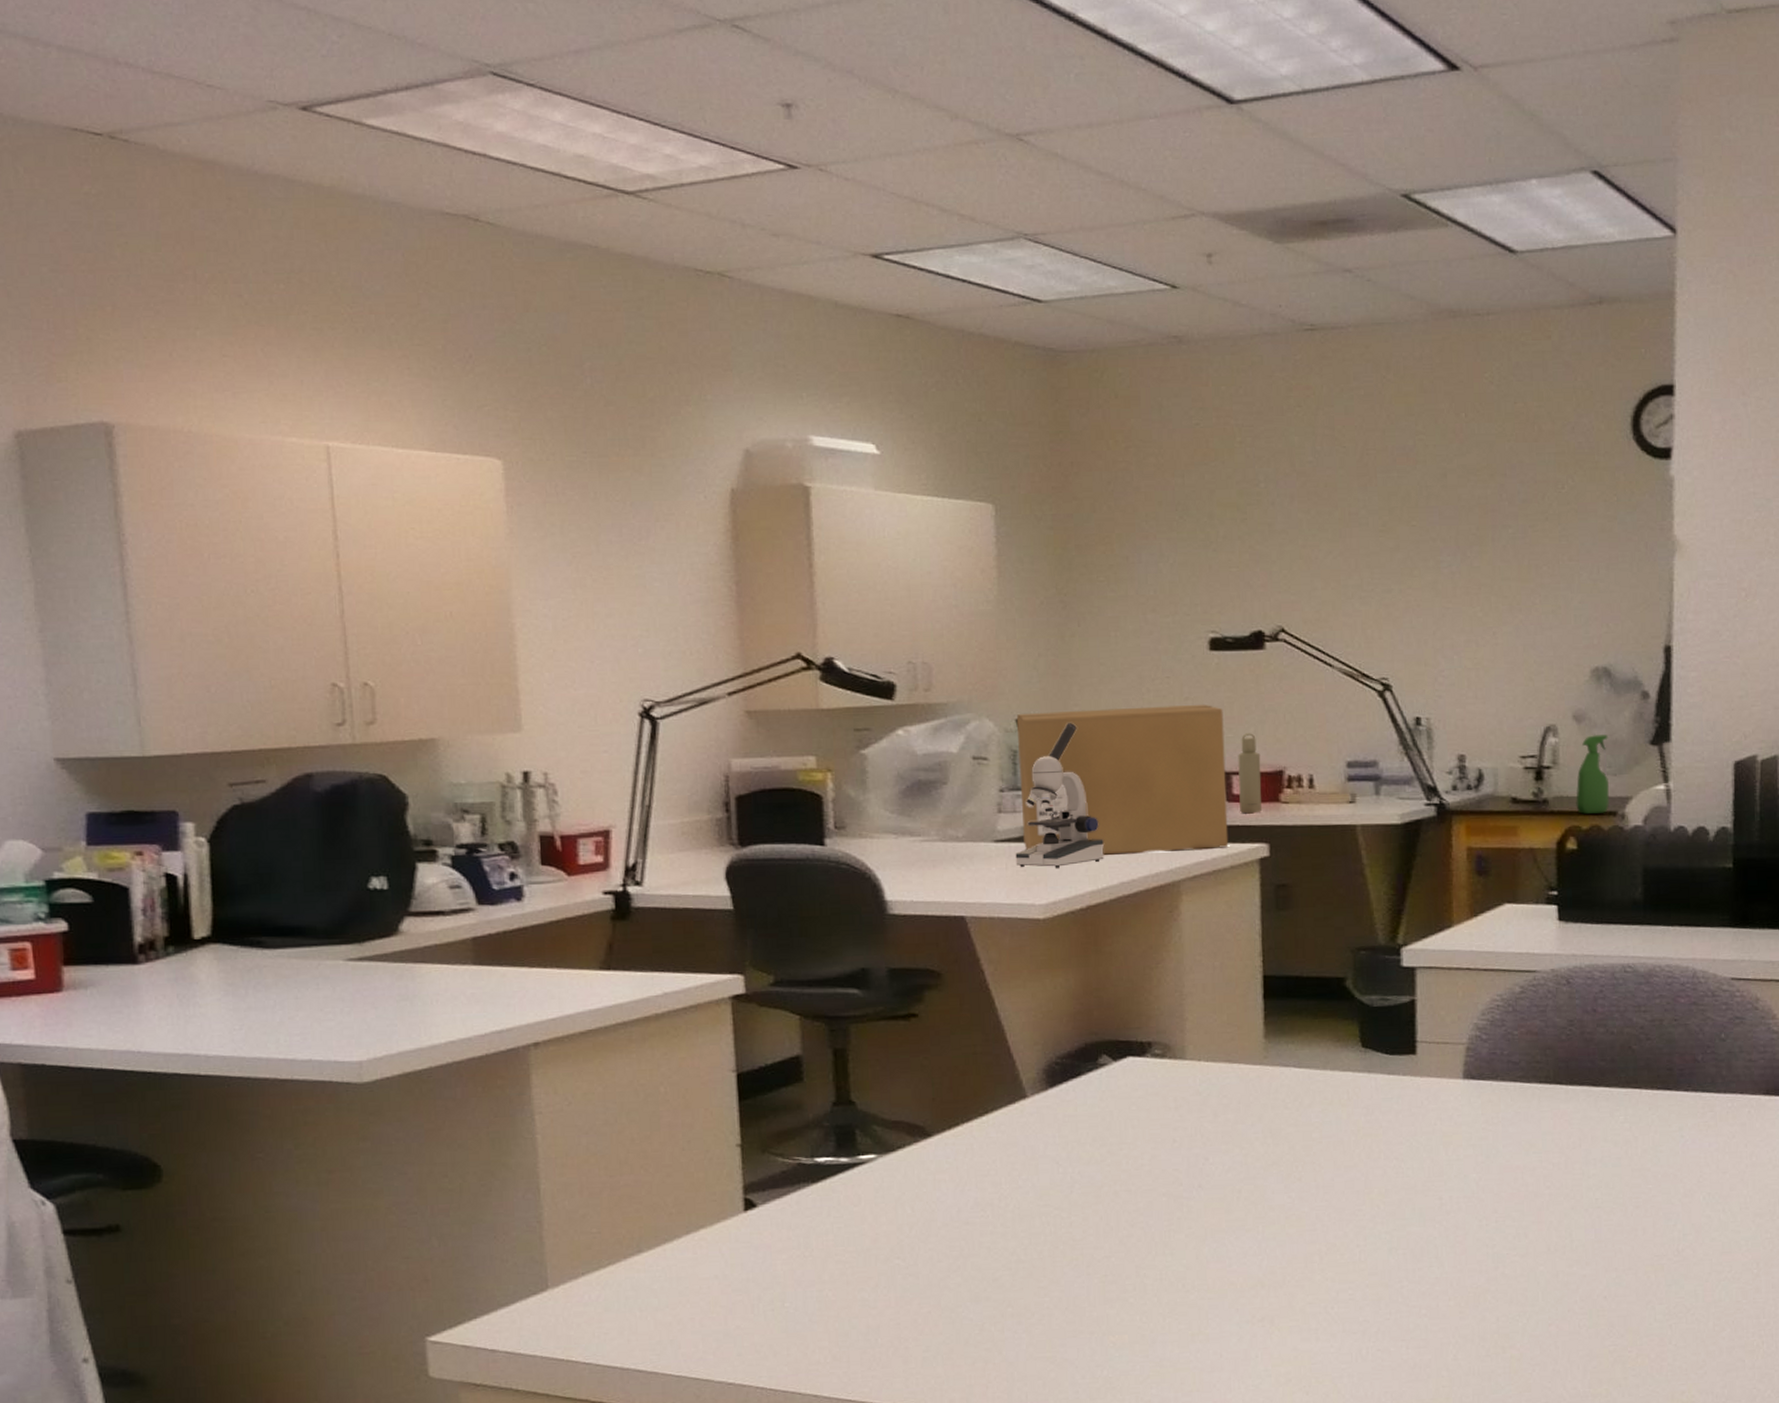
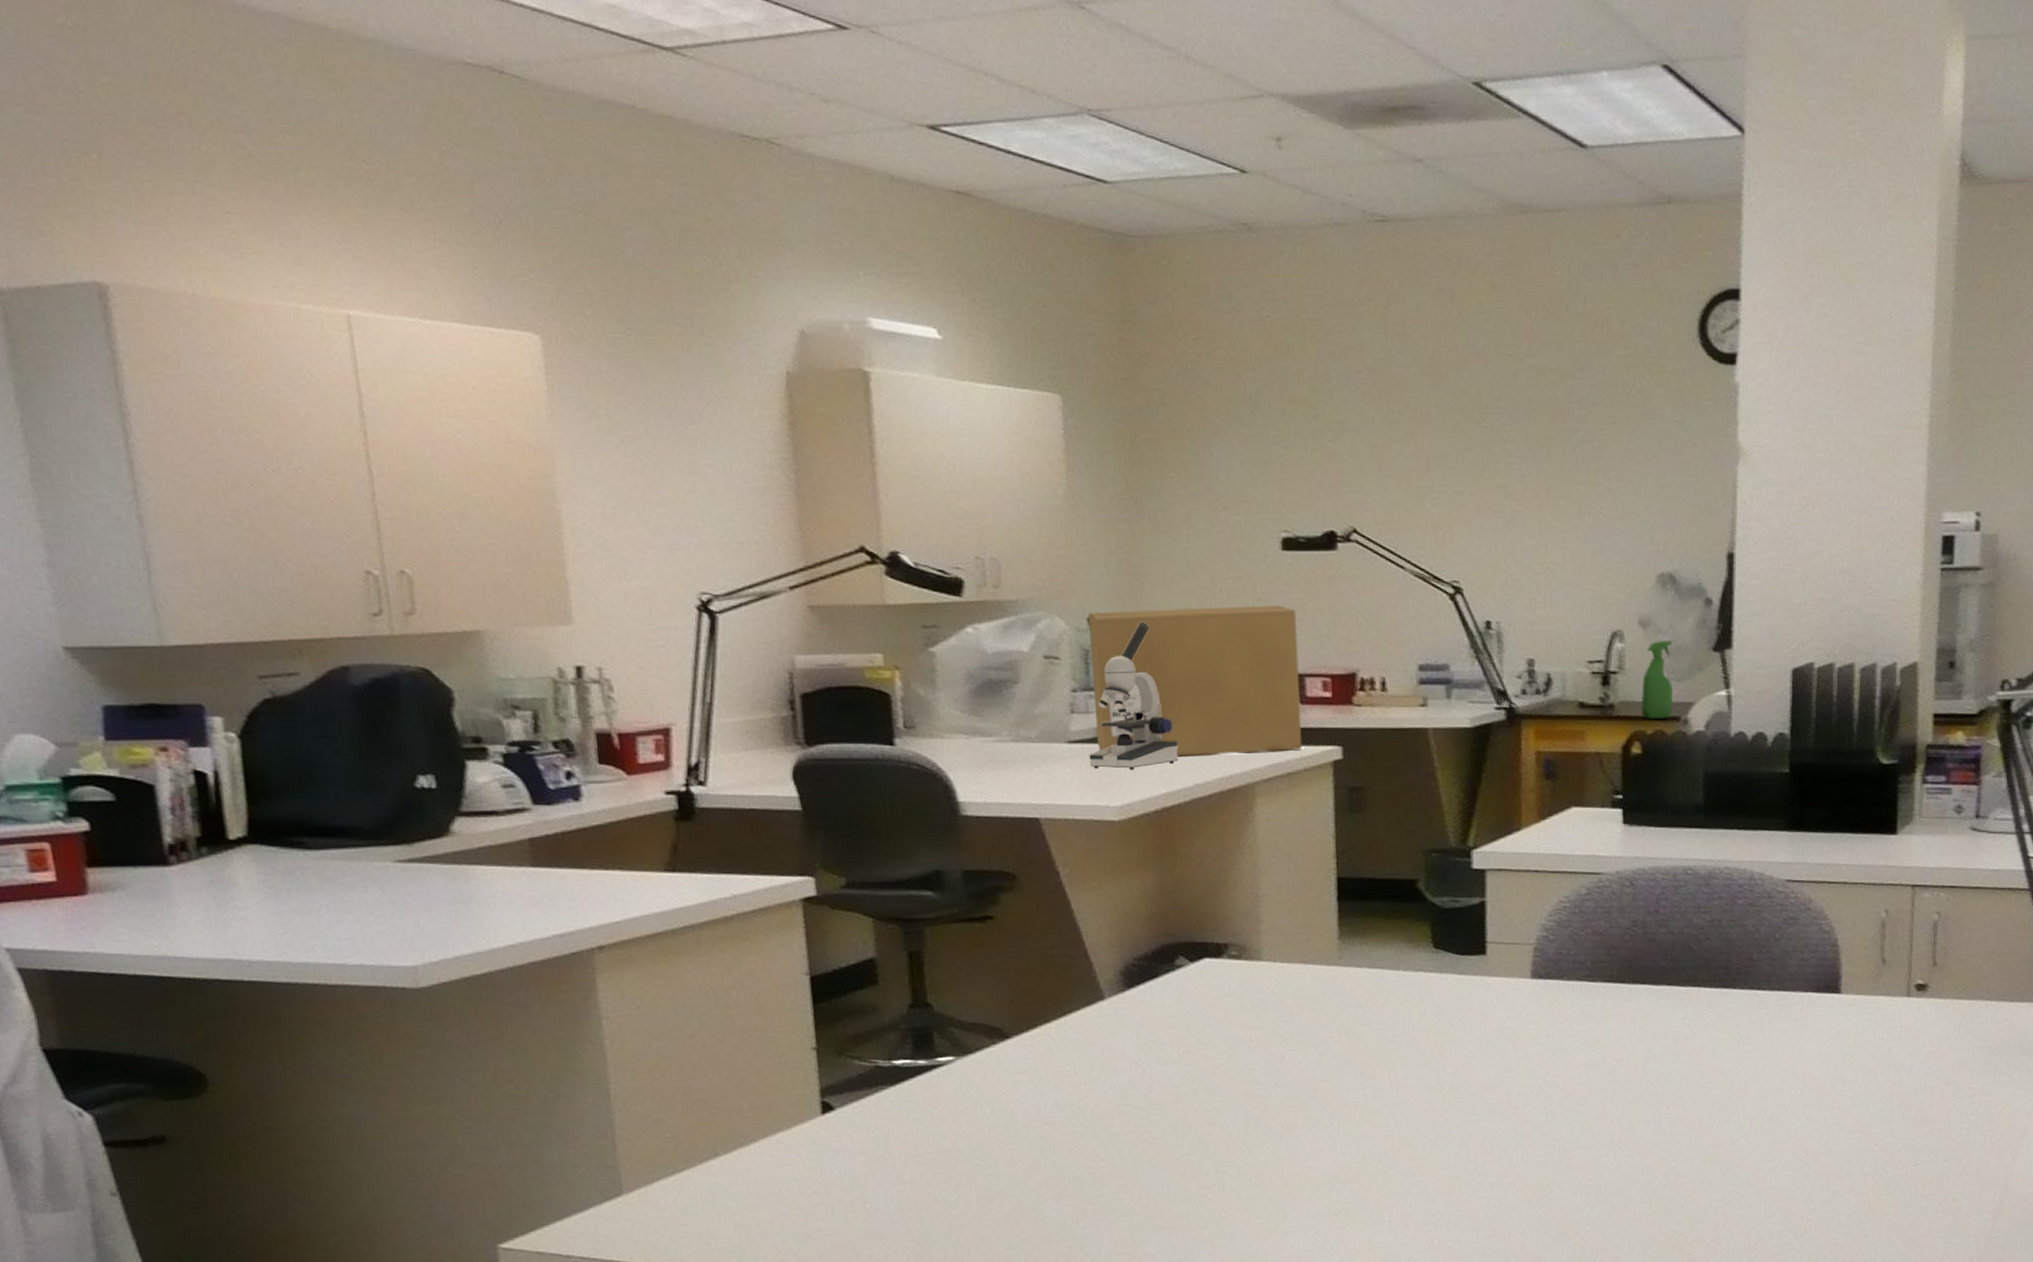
bottle: present [1238,733,1262,814] -> none [1311,635,1335,716]

